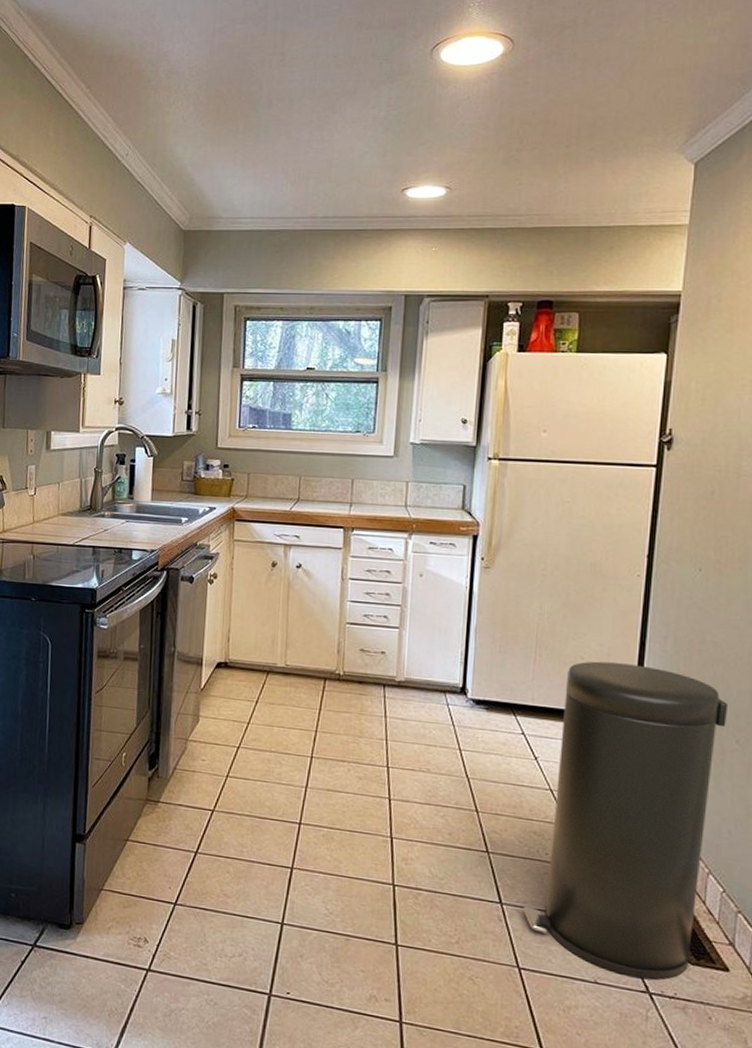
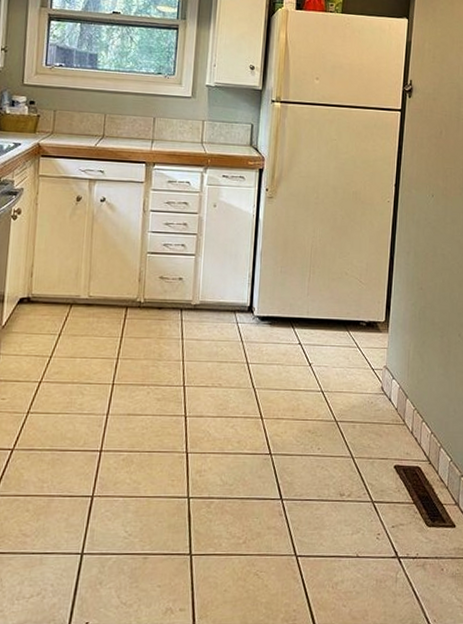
pedal bin: present [522,661,729,980] -> none [299,276,453,547]

